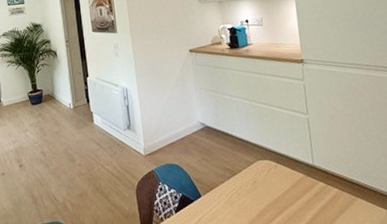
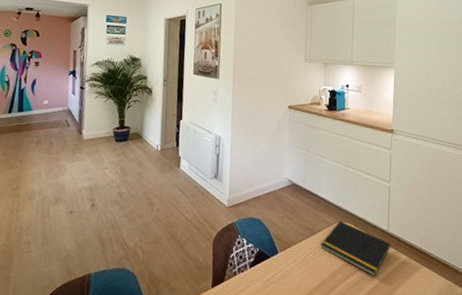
notepad: none [243,159,319,212] -> present [320,221,391,276]

